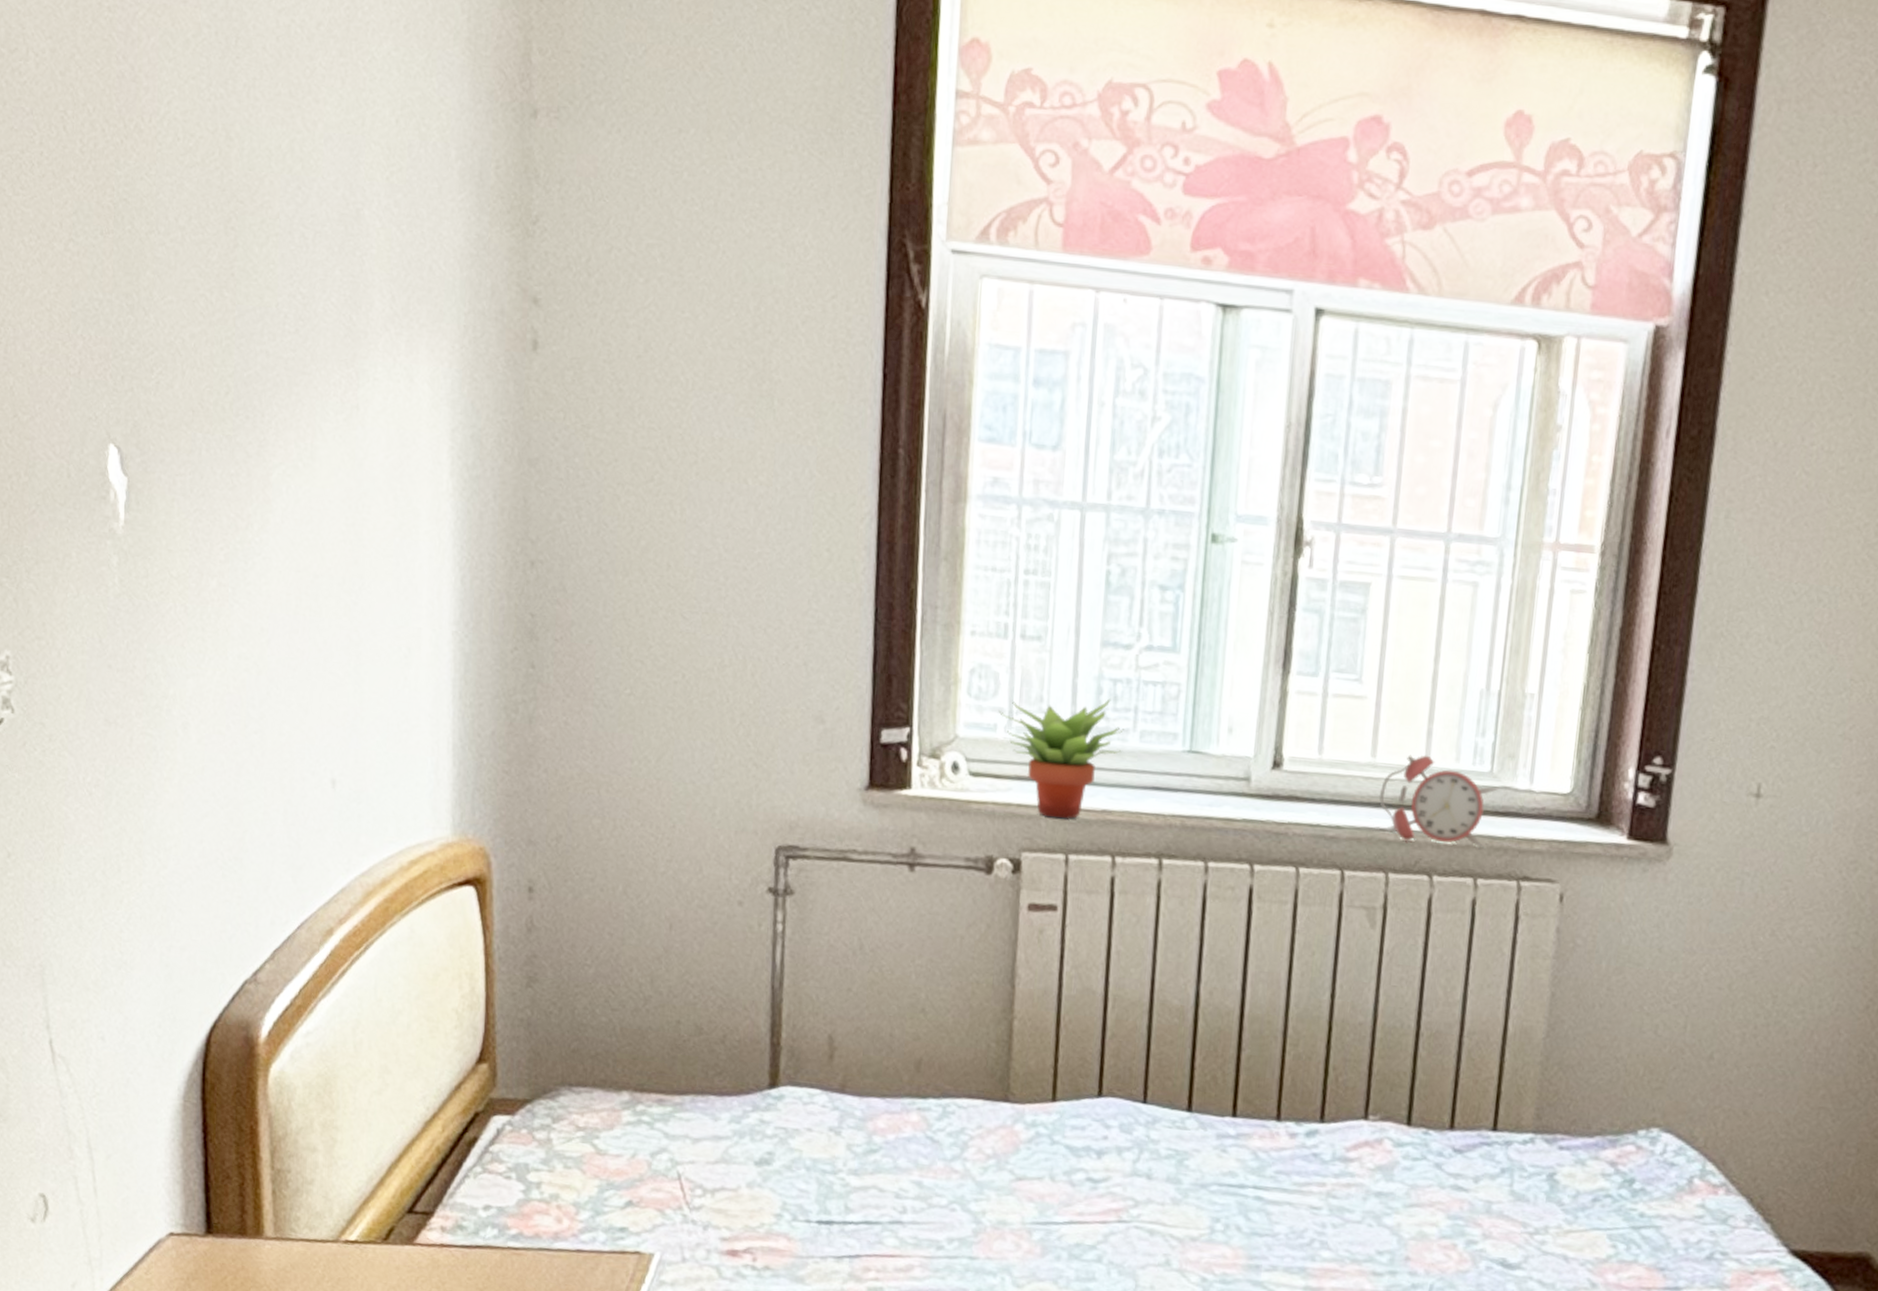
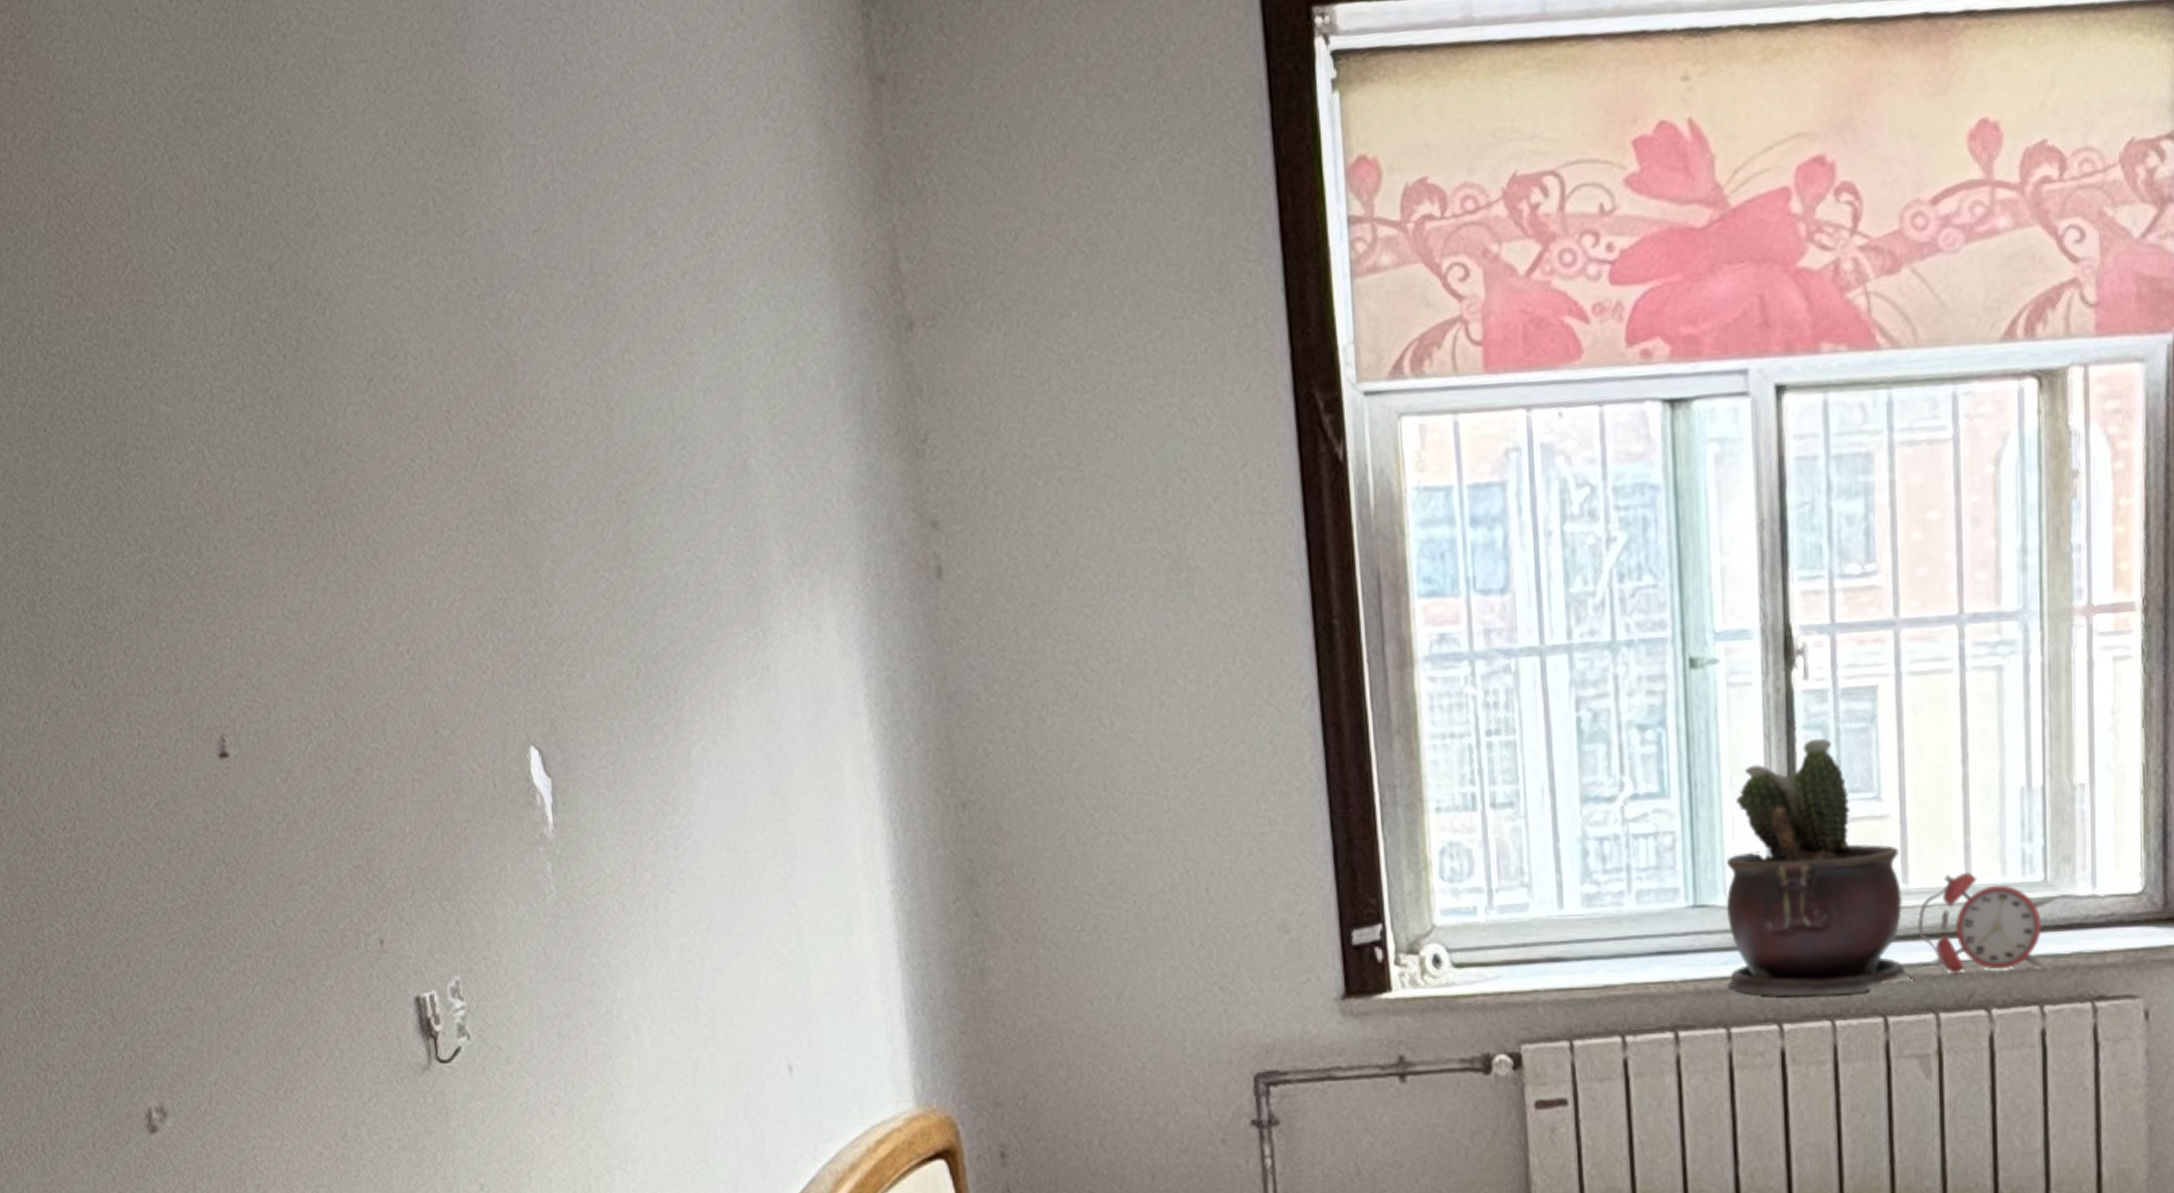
succulent plant: present [998,698,1125,819] -> none [1476,860,1619,1002]
potted cactus: none [1211,620,1372,847] -> present [1726,738,1911,997]

